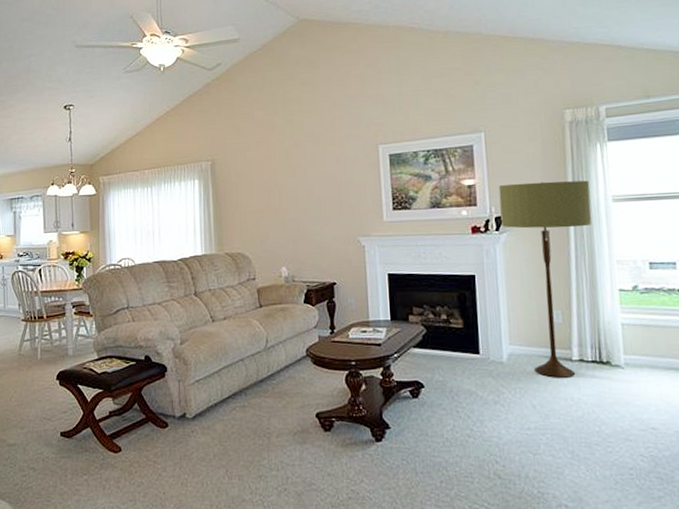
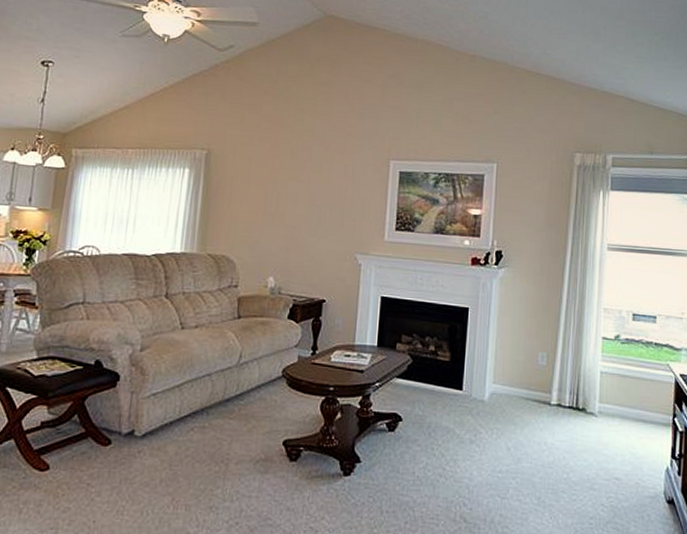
floor lamp: present [498,180,592,378] -> none [501,219,589,422]

